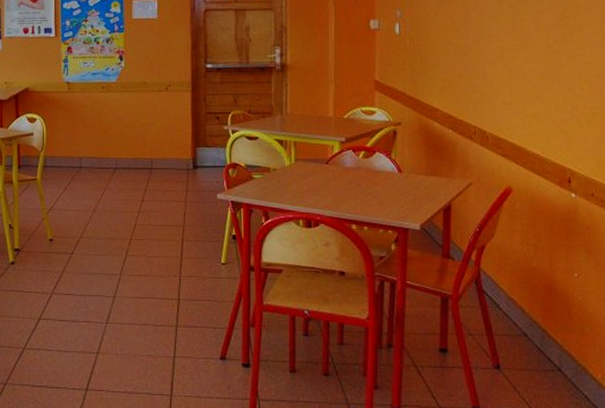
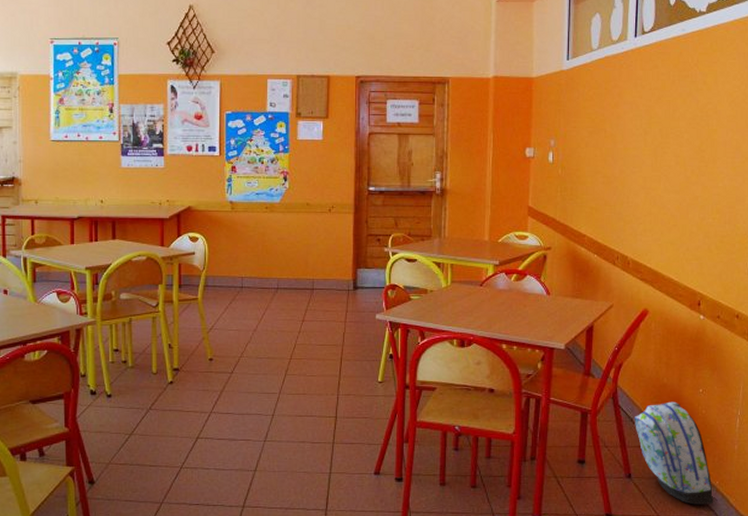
backpack: none [500,286,597,400] -> present [633,401,714,505]

